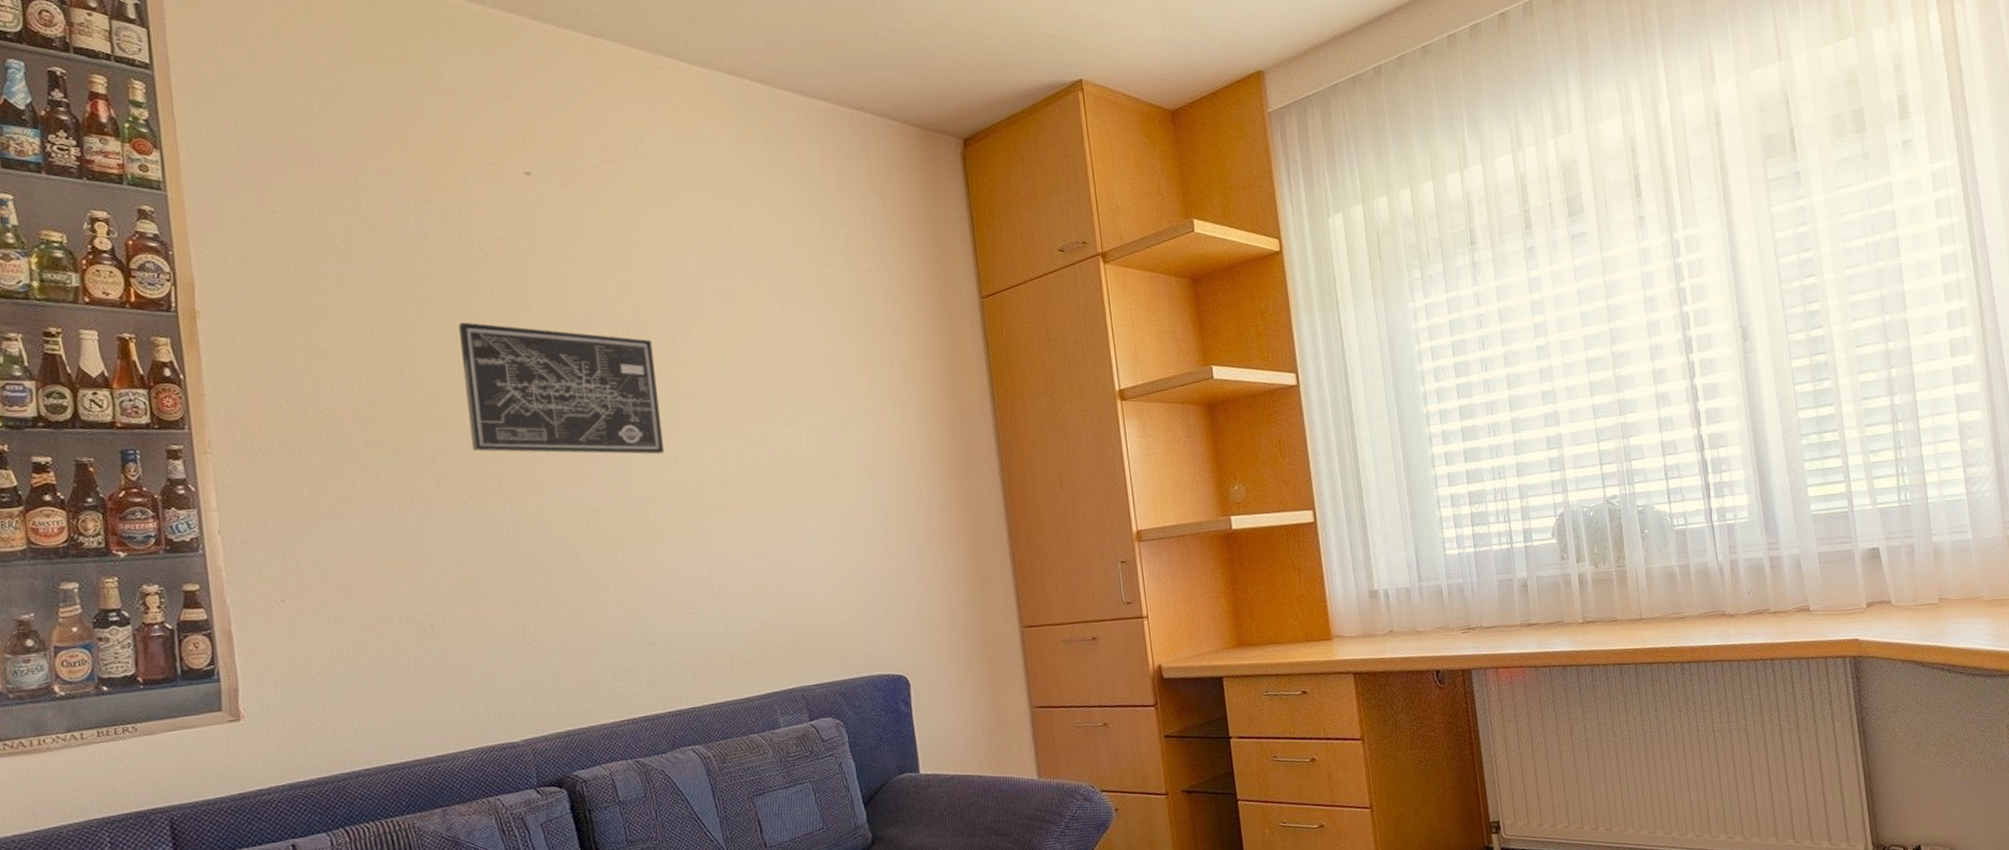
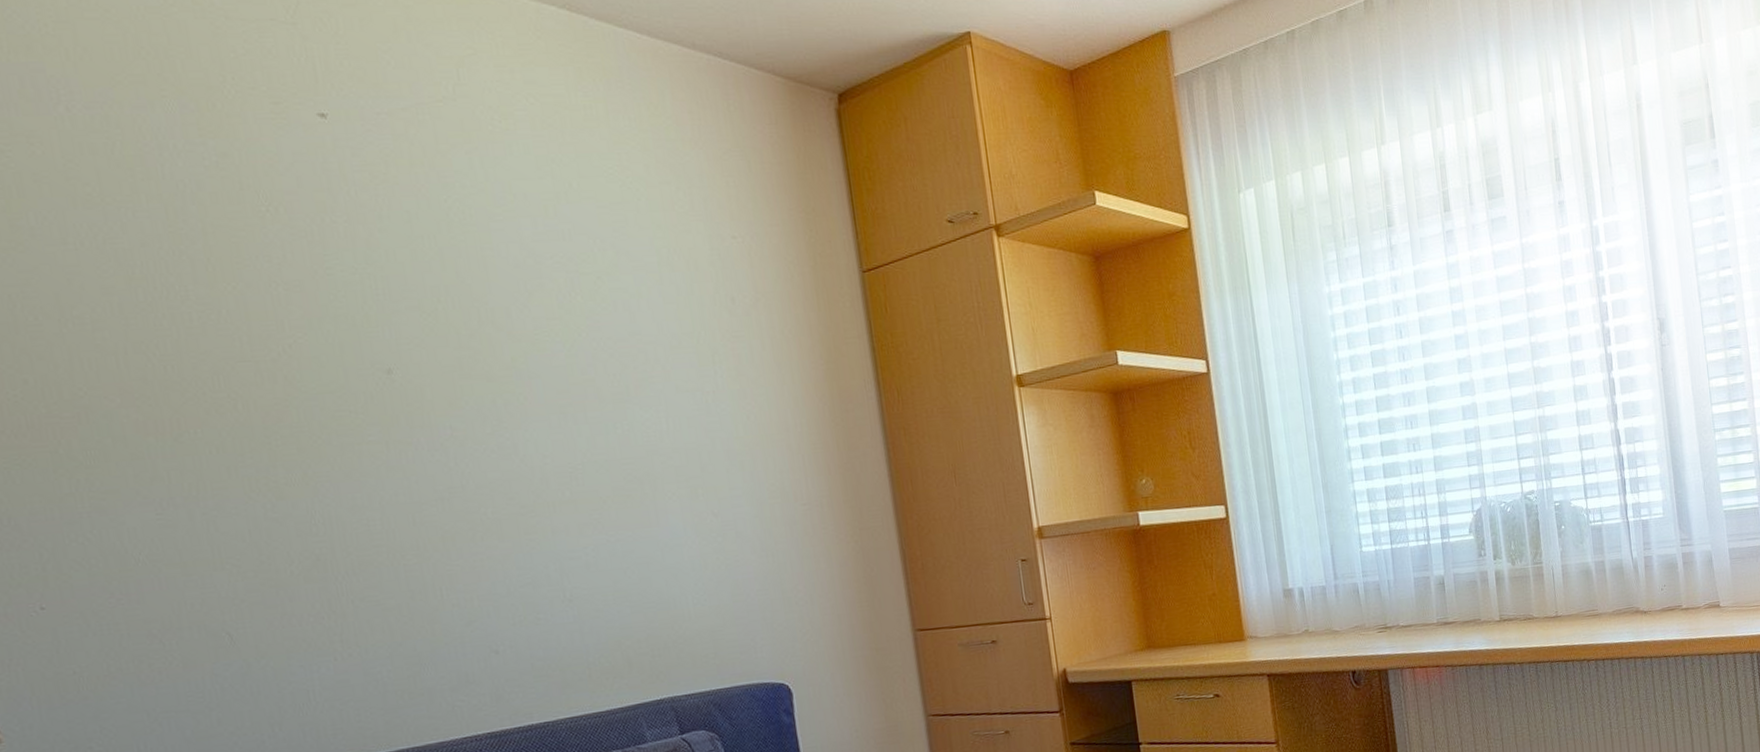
wall art: present [459,322,664,455] -> none [245,287,501,442]

